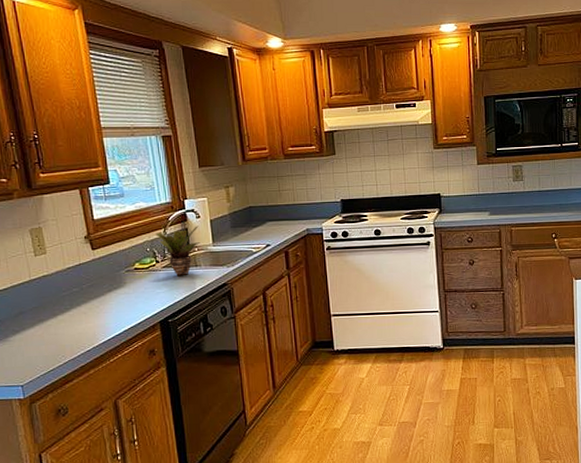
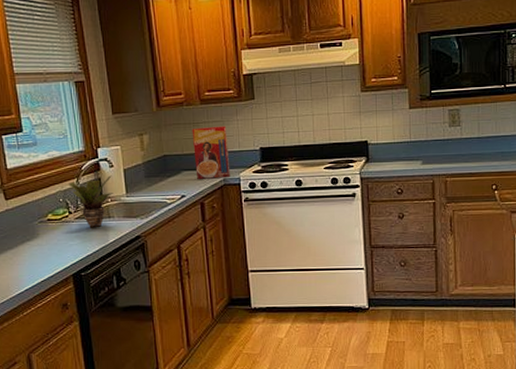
cereal box: none [276,179,313,229] -> present [192,126,231,179]

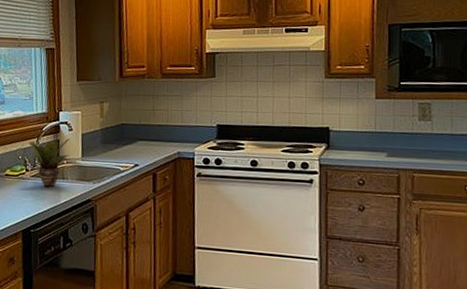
cereal box: present [192,126,231,179] -> none [150,100,186,151]

